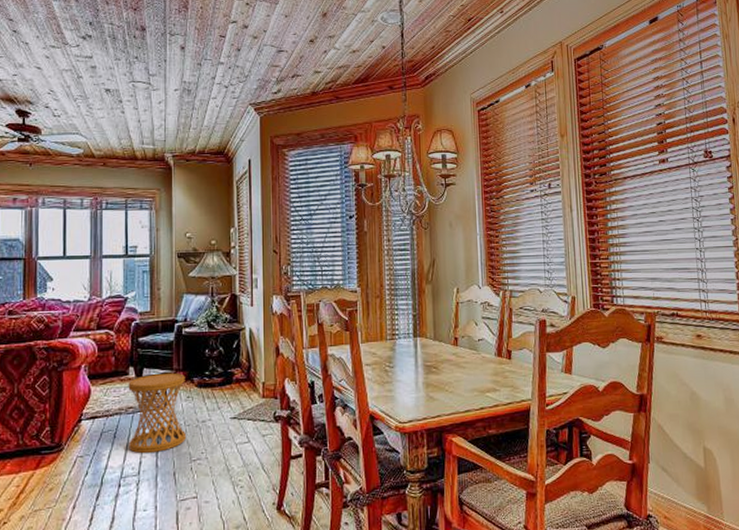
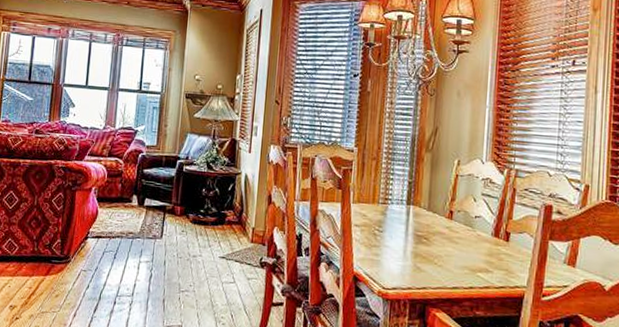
side table: present [128,372,187,454] -> none [126,205,182,278]

